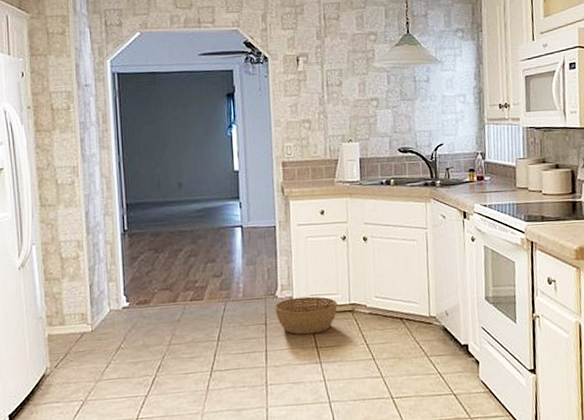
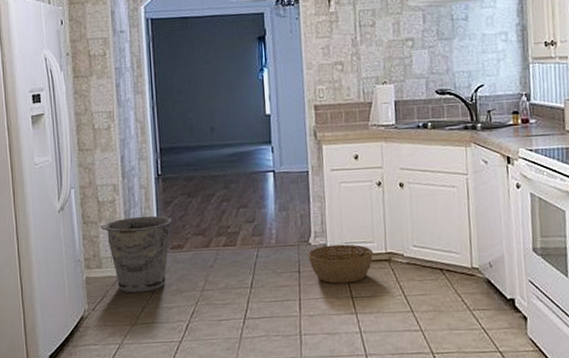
bucket: none [63,271,138,350] -> present [100,215,172,293]

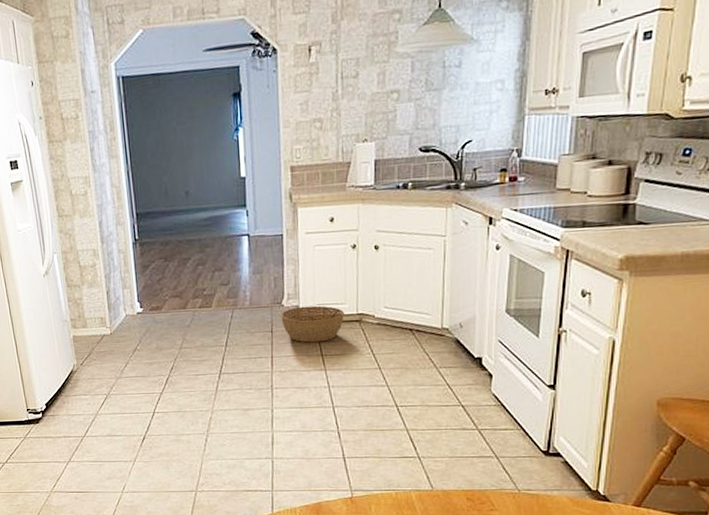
bucket: present [100,215,172,293] -> none [83,279,150,350]

